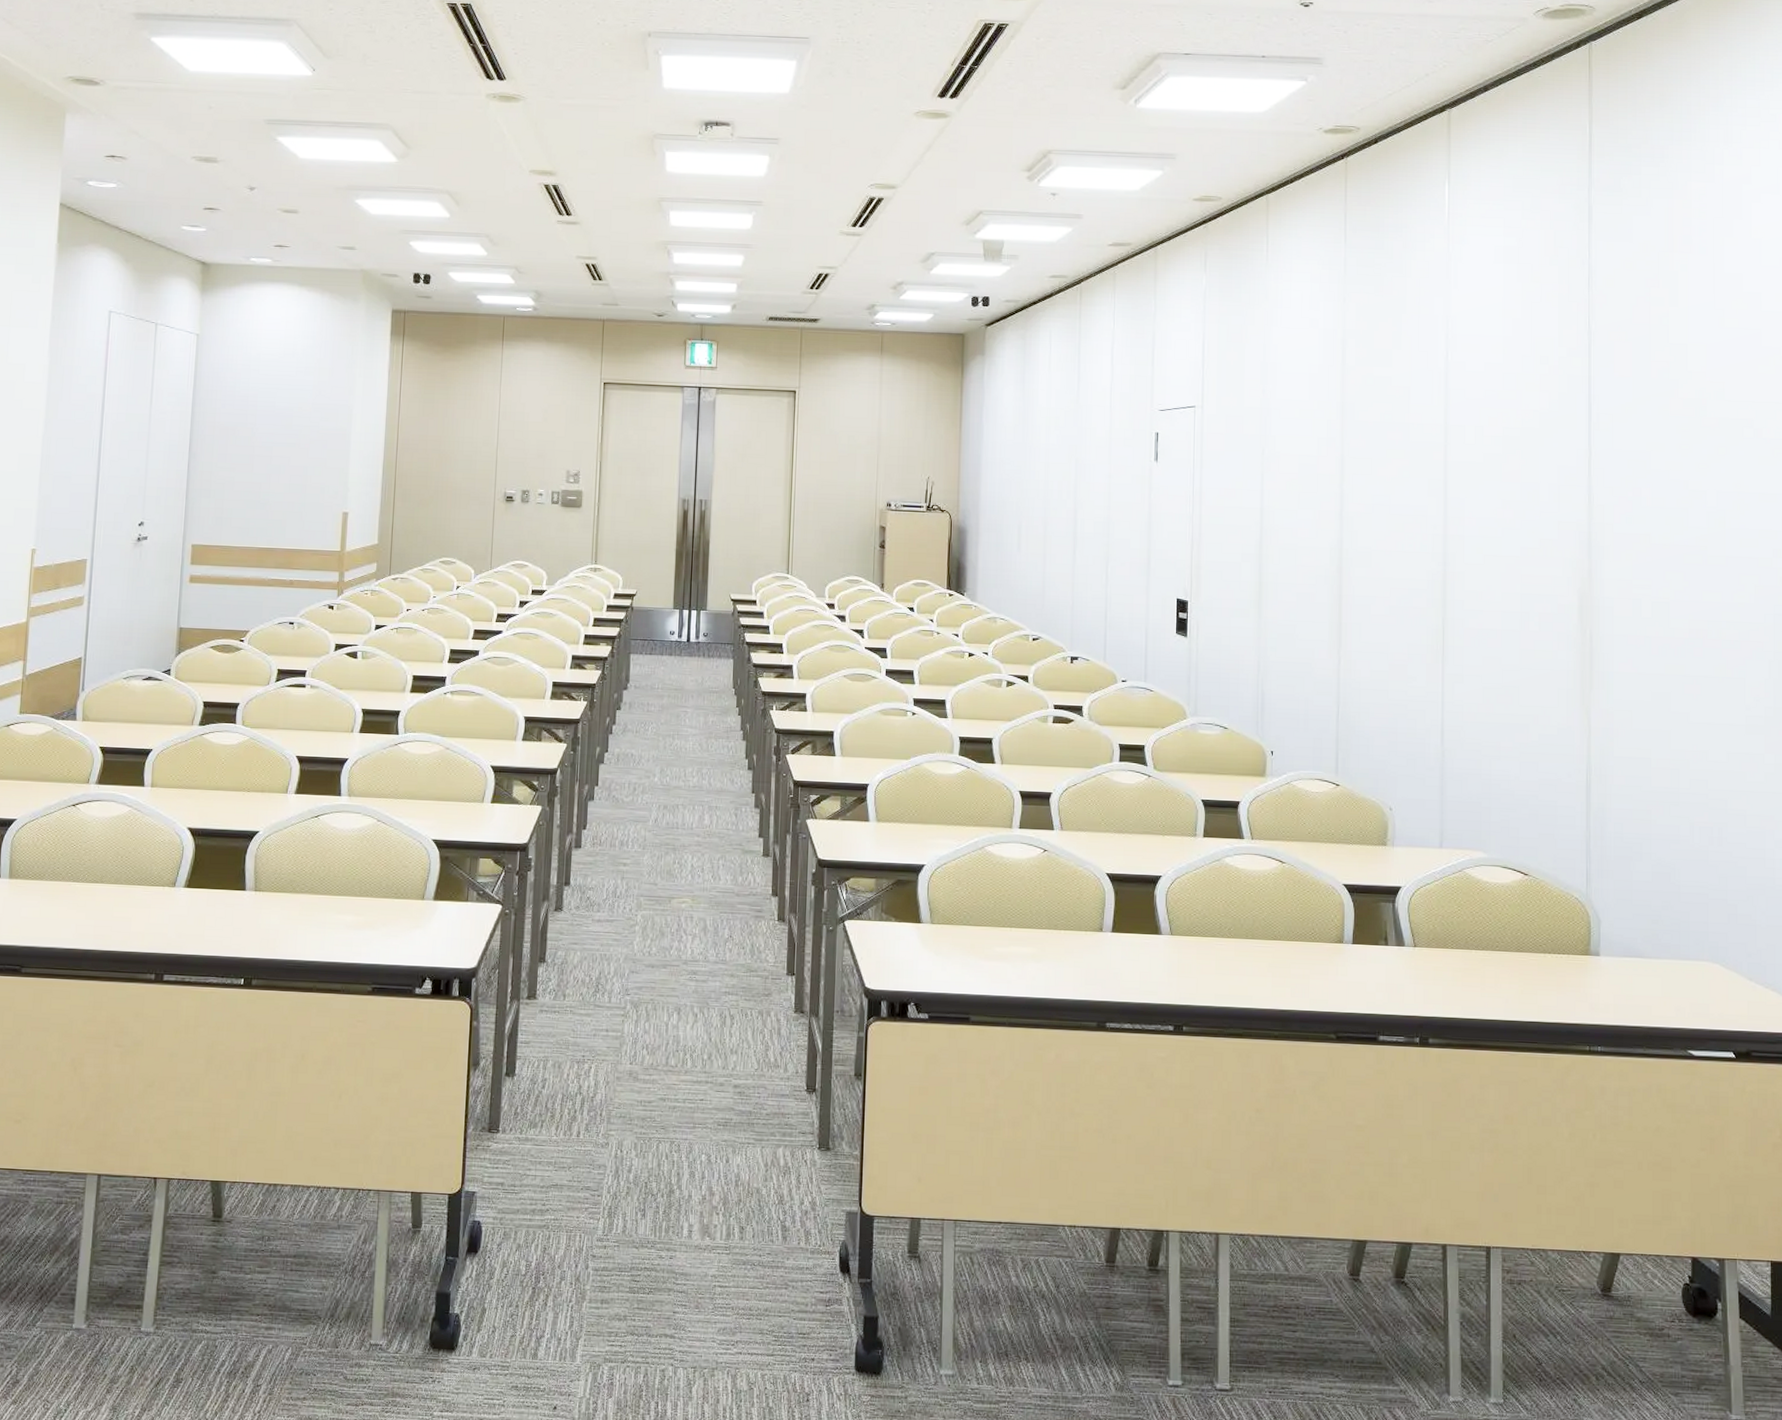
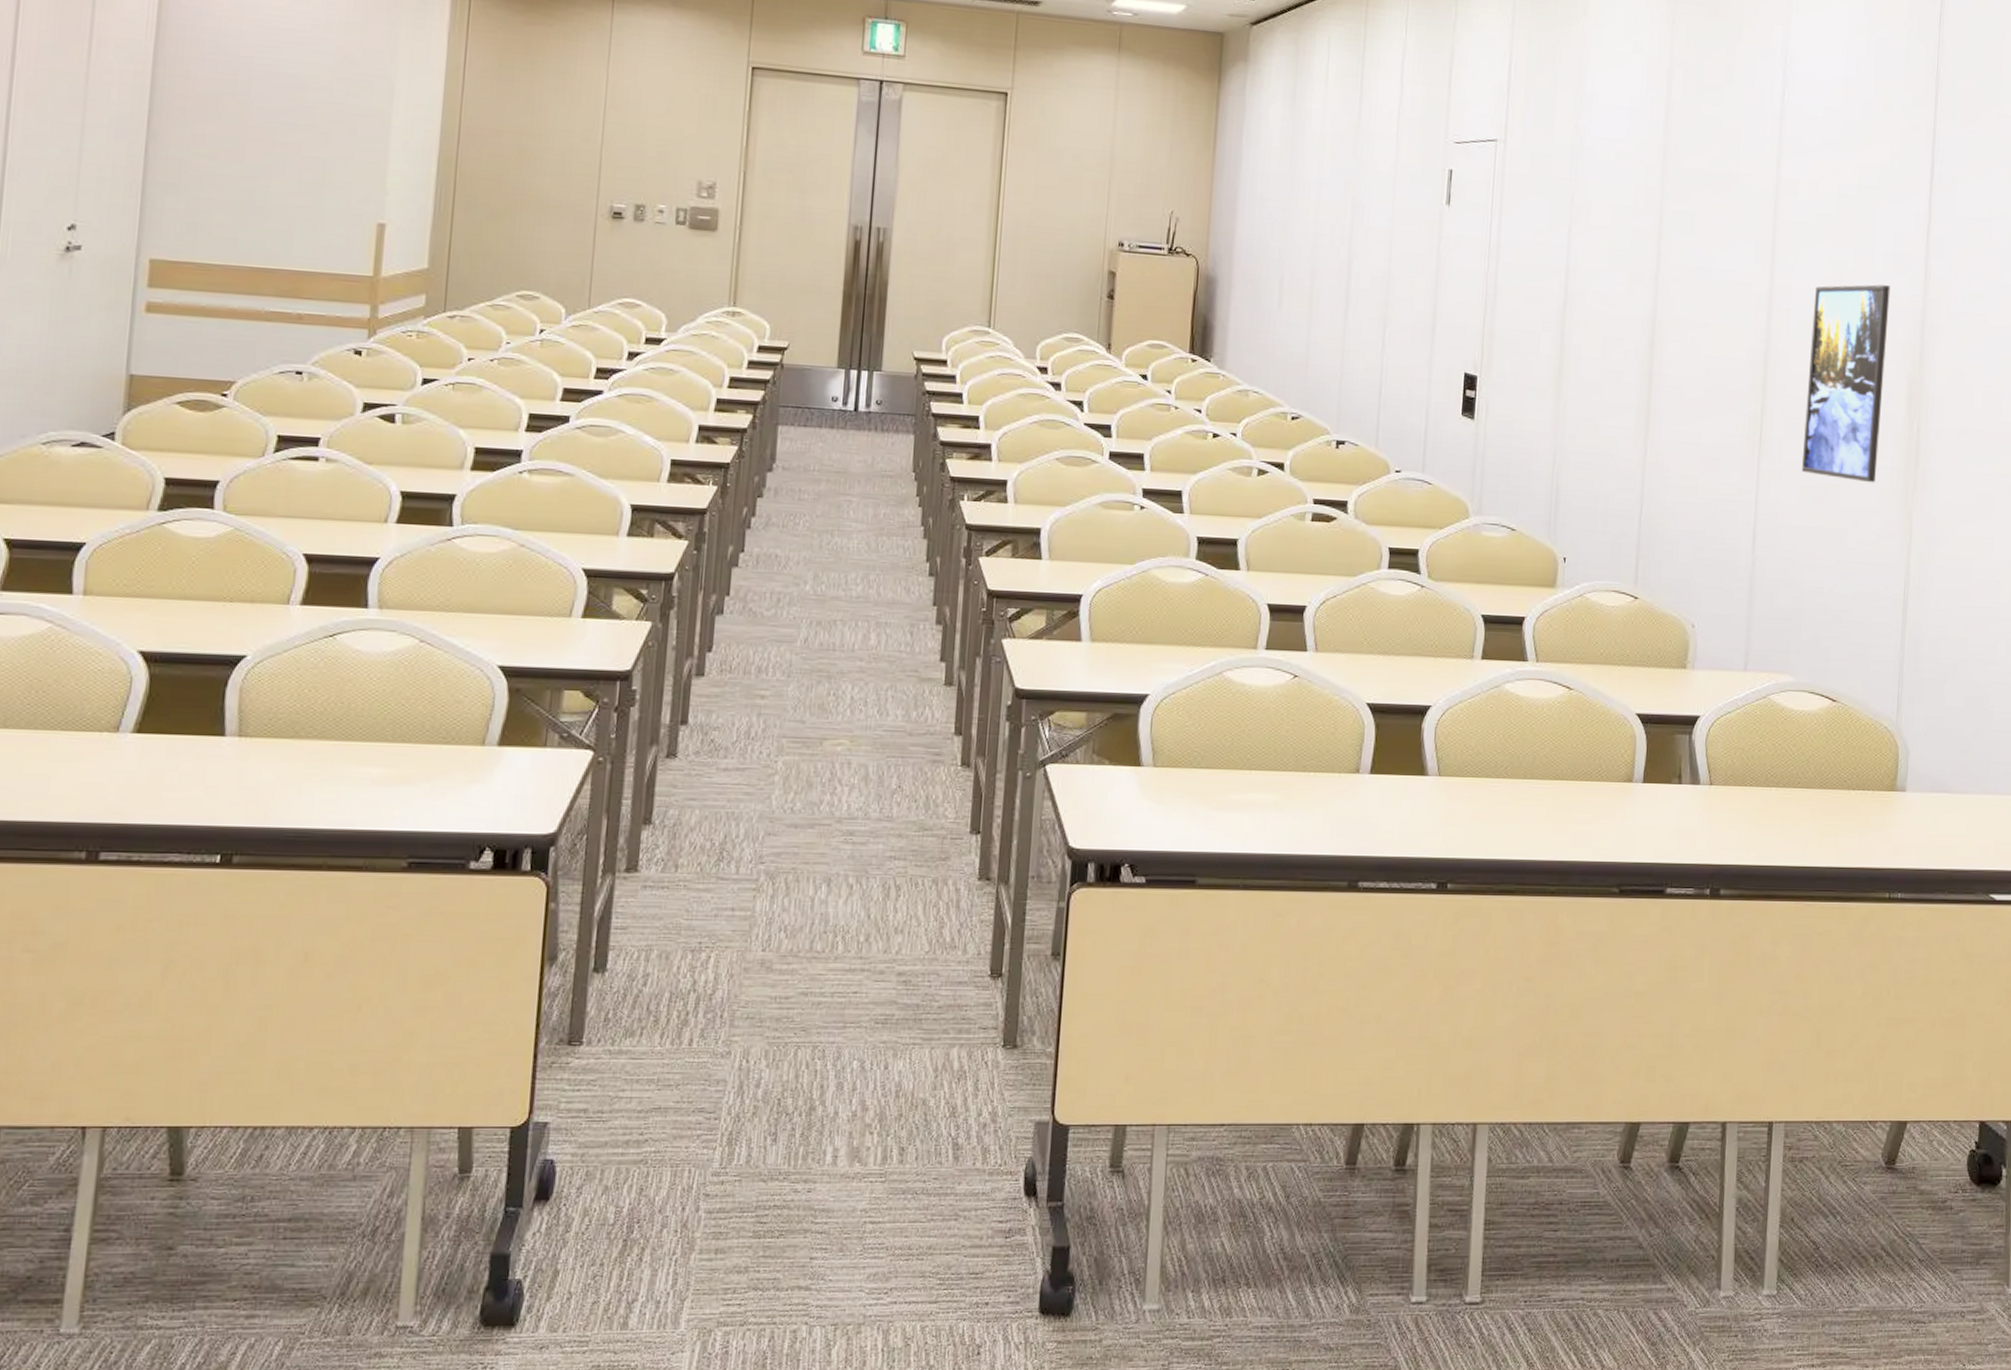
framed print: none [1482,512,1557,684] -> present [1801,284,1891,483]

